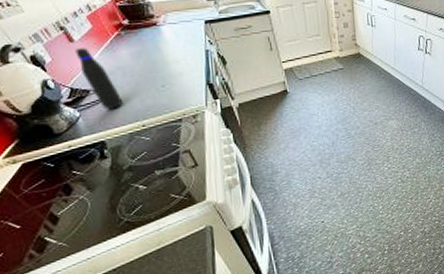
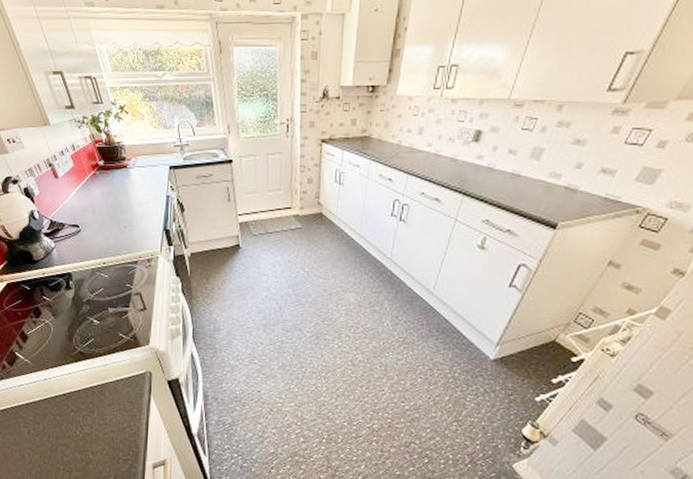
water bottle: present [75,48,124,110] -> none [58,184,91,245]

